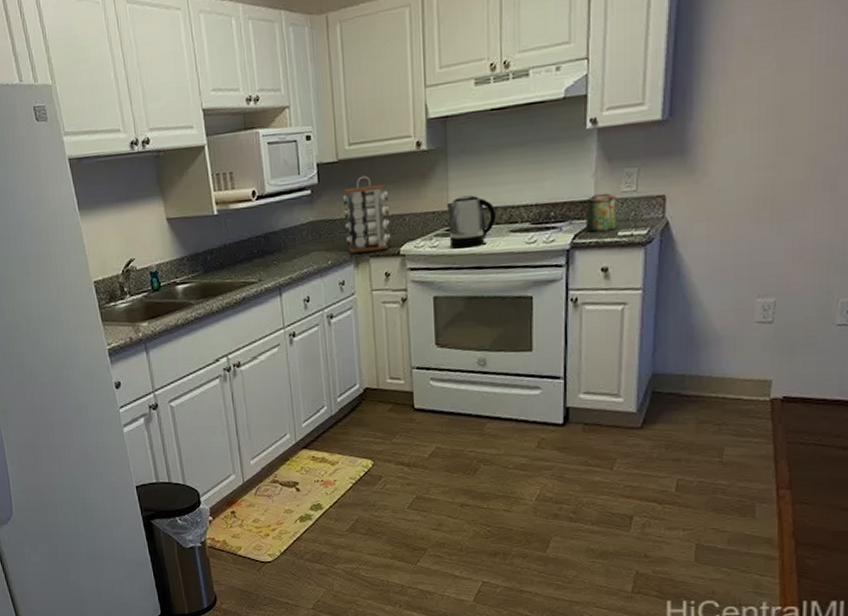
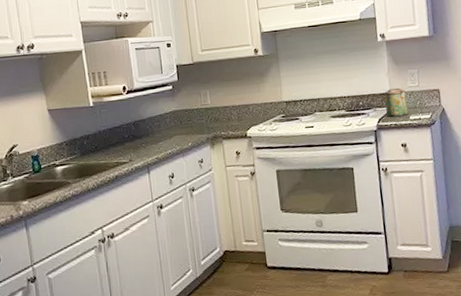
spice rack: present [342,175,391,254] -> none [198,74,239,137]
kettle: present [446,195,496,249] -> none [281,89,319,131]

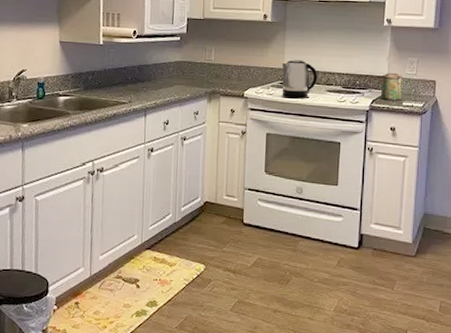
kettle: none [281,89,319,131] -> present [282,59,317,99]

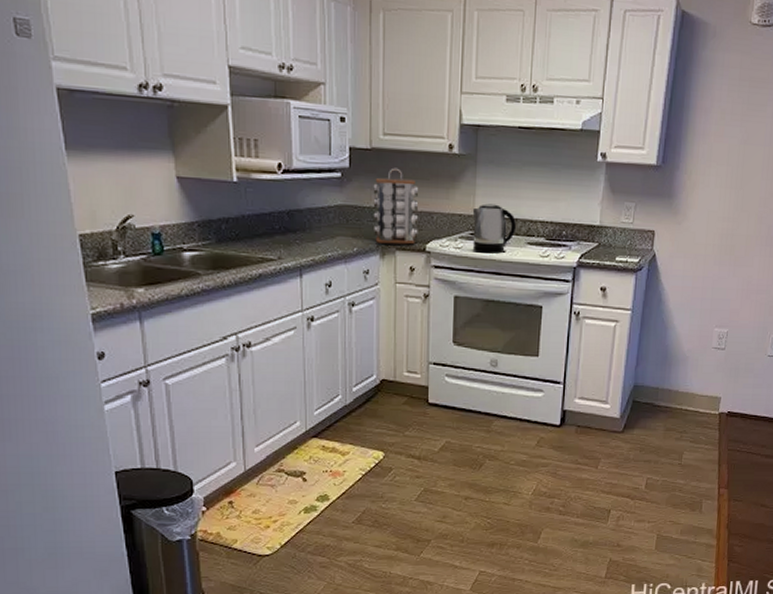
spice rack: none [203,33,240,92] -> present [373,167,419,246]
canister: present [381,72,402,102] -> none [591,220,617,256]

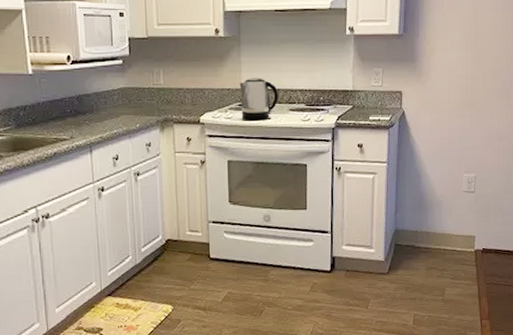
spice rack: present [373,167,419,246] -> none [151,52,193,120]

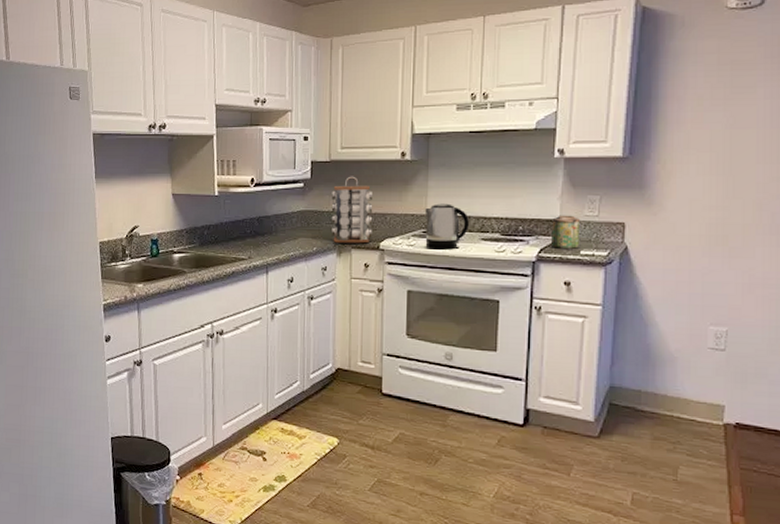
spice rack: none [151,52,193,120] -> present [331,176,373,245]
canister: none [346,85,368,117] -> present [551,215,579,250]

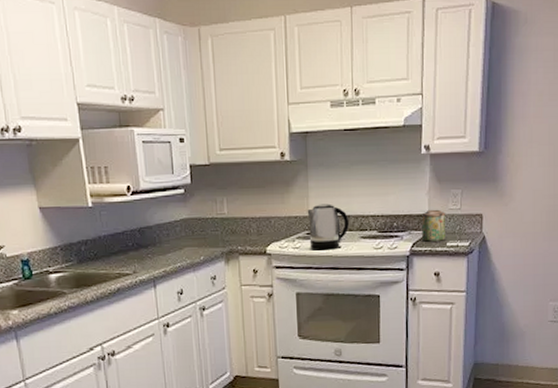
spice rack: present [331,176,373,245] -> none [214,179,259,251]

